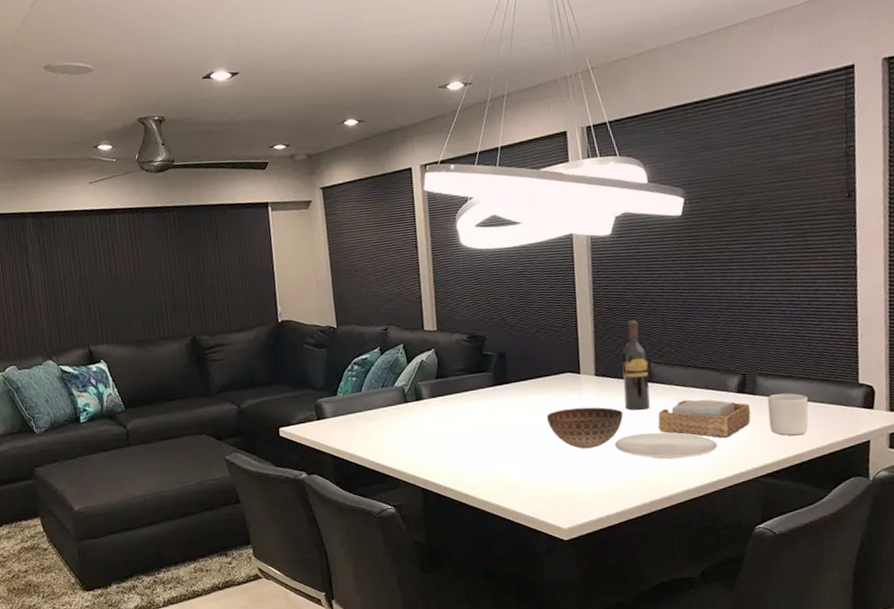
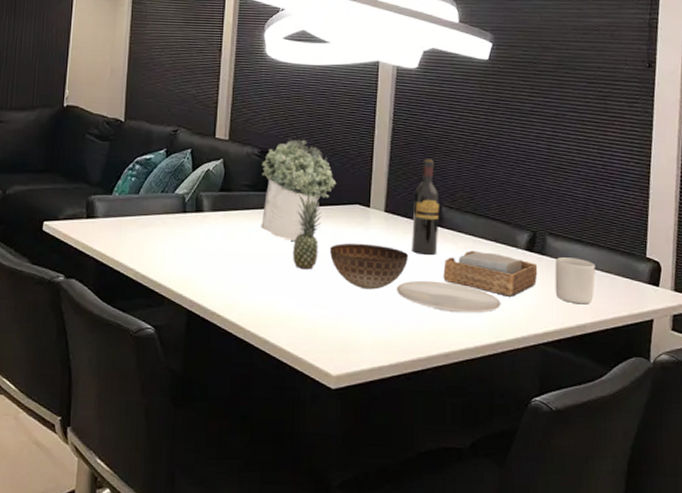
potted plant: none [471,319,546,415] -> present [261,139,337,241]
fruit: none [510,370,537,439] -> present [292,195,322,270]

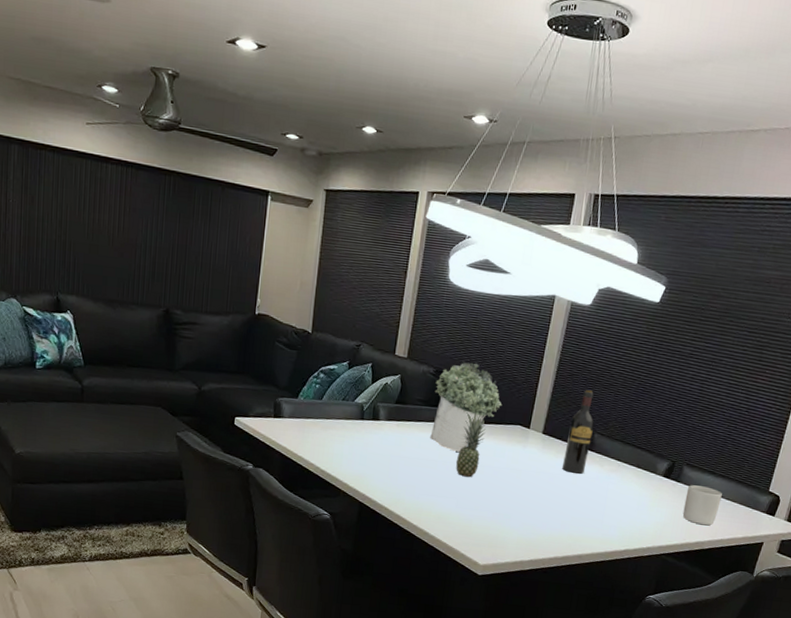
bowl: present [330,243,409,290] -> none [489,457,559,499]
plate: present [397,280,501,314] -> none [544,494,634,525]
napkin holder: present [443,250,538,297] -> none [586,473,672,514]

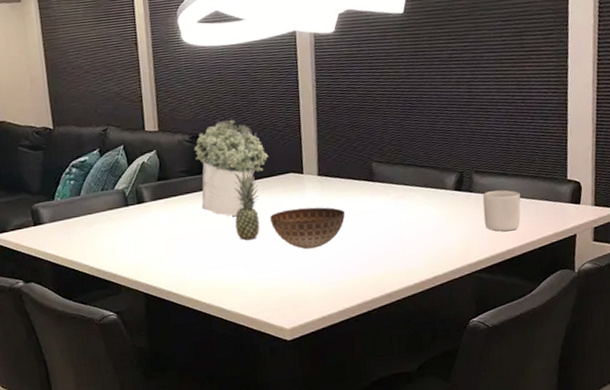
bowl: none [489,457,559,499] -> present [270,207,346,250]
wine bottle: present [562,390,595,474] -> none [344,119,372,210]

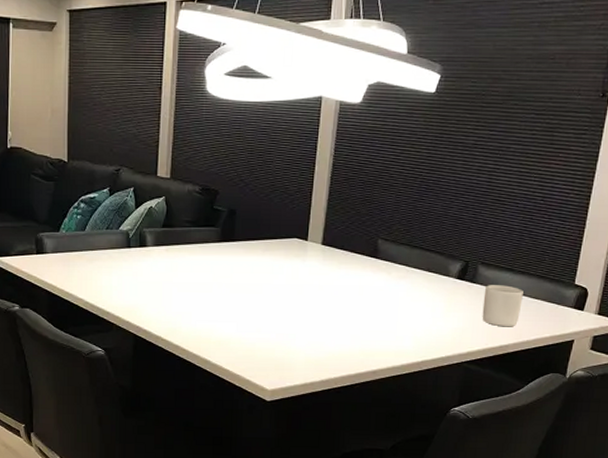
potted plant: present [194,119,269,216] -> none [202,176,276,272]
fruit: present [234,170,260,240] -> none [231,230,261,298]
bowl: present [270,207,346,250] -> none [268,273,344,316]

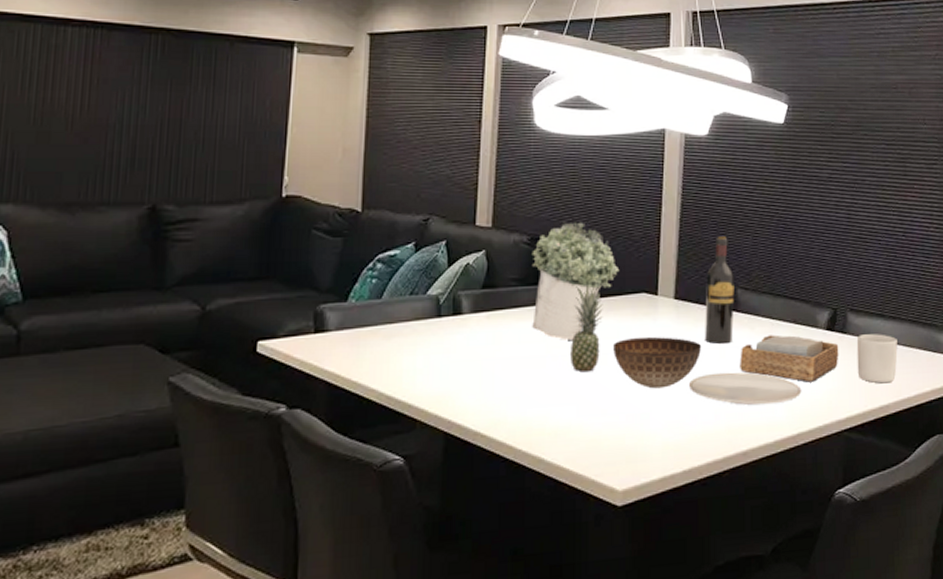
potted plant: none [202,176,276,272] -> present [531,222,620,340]
fruit: none [231,230,261,298] -> present [569,286,603,372]
bowl: none [268,273,344,316] -> present [613,337,702,389]
plate: none [330,307,429,336] -> present [689,371,802,406]
wine bottle: none [346,194,377,284] -> present [705,236,735,344]
napkin holder: none [375,279,467,321] -> present [740,334,839,382]

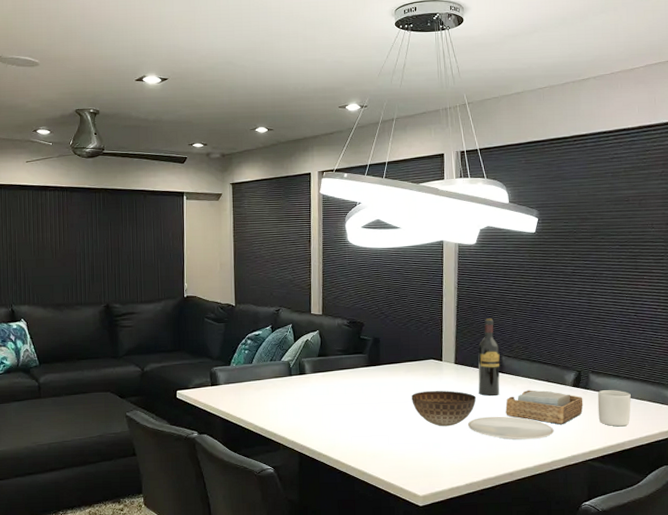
potted plant: present [531,222,620,340] -> none [351,309,414,392]
fruit: present [569,286,603,372] -> none [380,354,403,414]

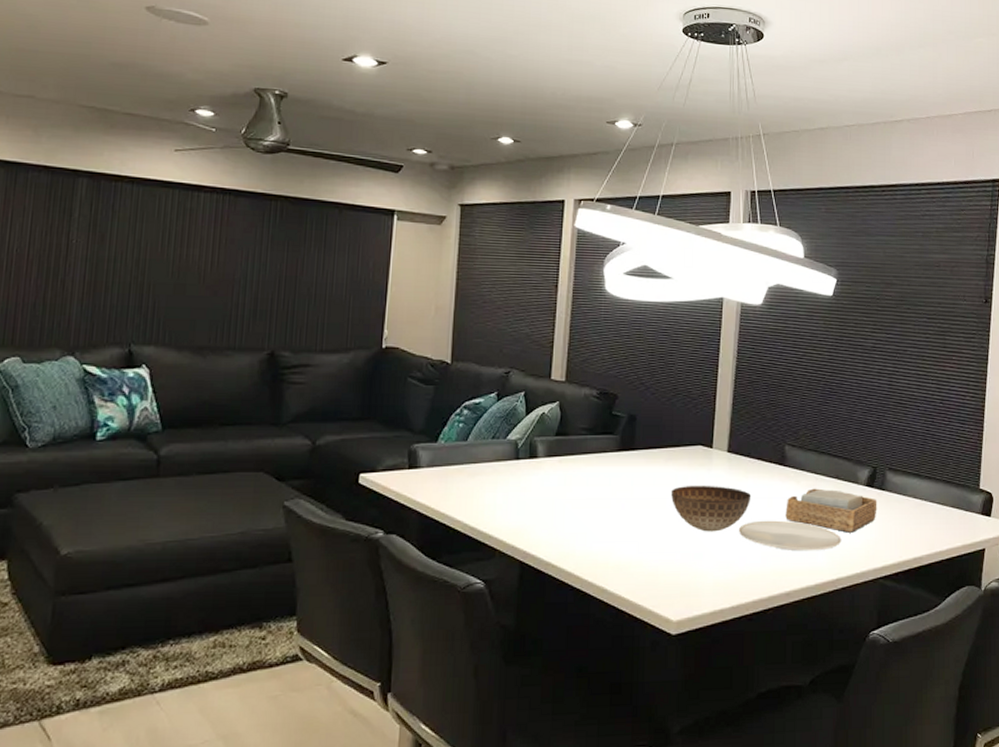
wine bottle: present [478,318,500,396] -> none [754,397,783,494]
mug: present [597,390,631,427] -> none [894,492,932,537]

